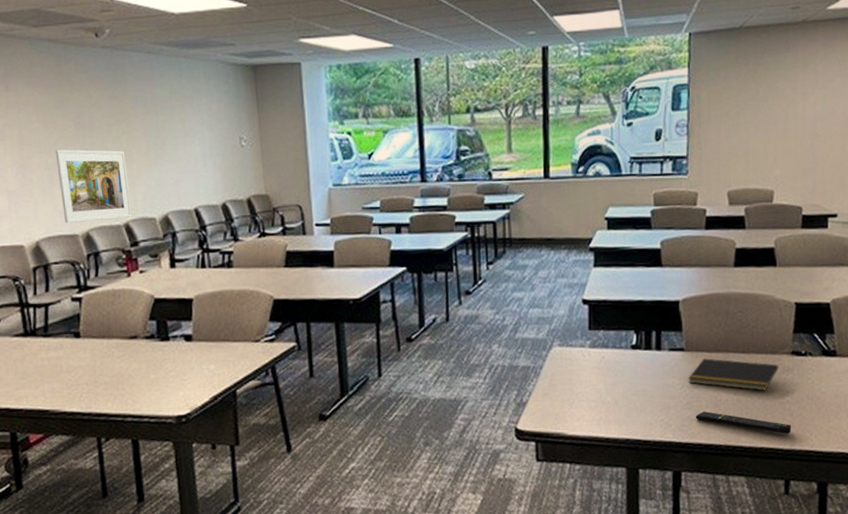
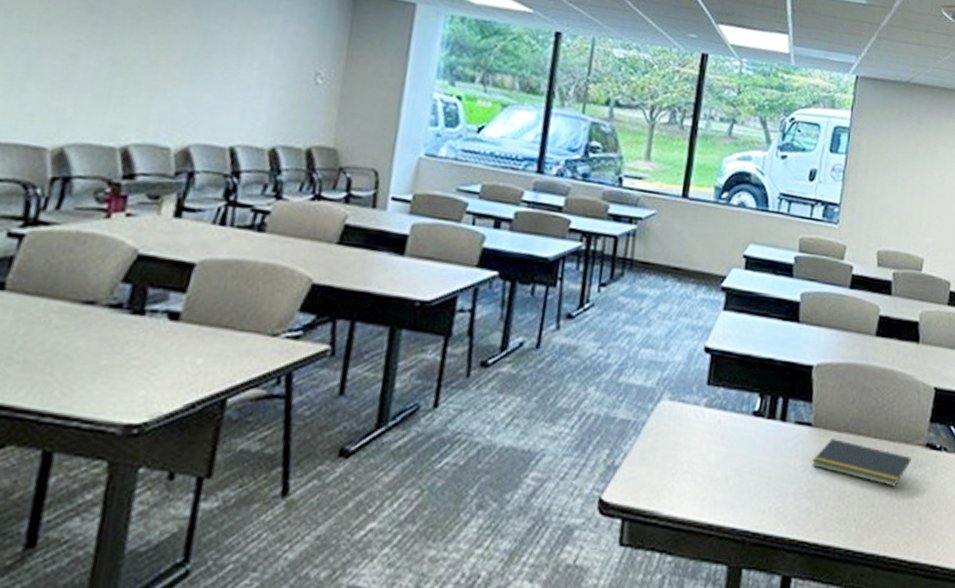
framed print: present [55,149,132,224] -> none [31,32,150,141]
remote control: present [695,411,792,434] -> none [815,503,919,542]

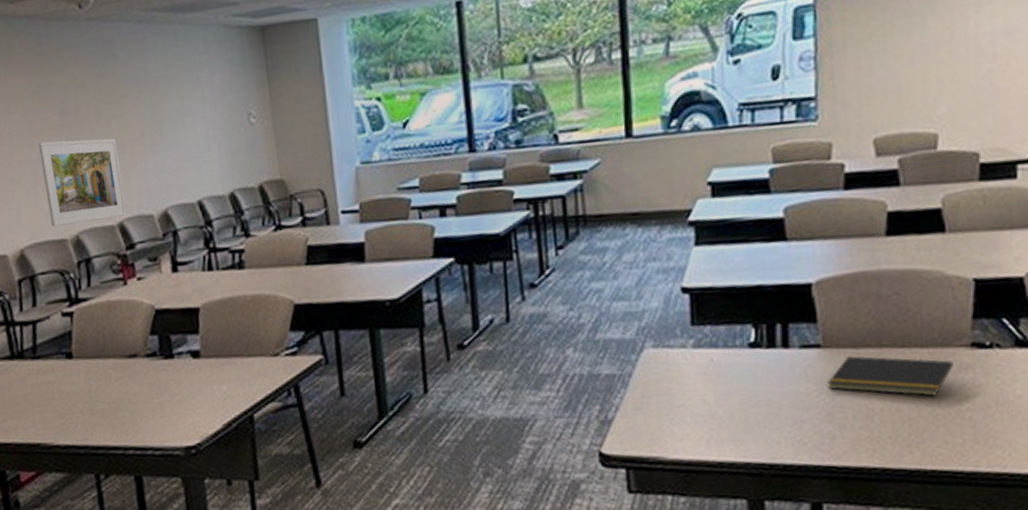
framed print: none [31,32,150,141] -> present [38,138,127,227]

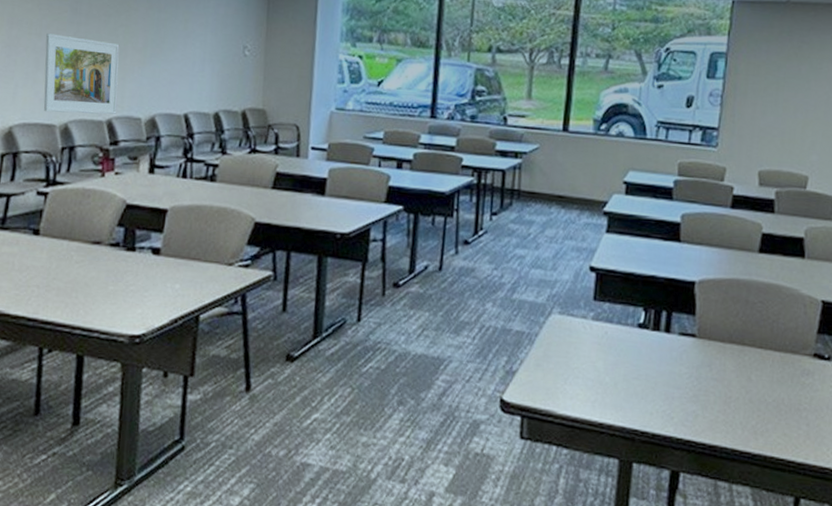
notepad: present [827,356,953,396] -> none [697,348,798,394]

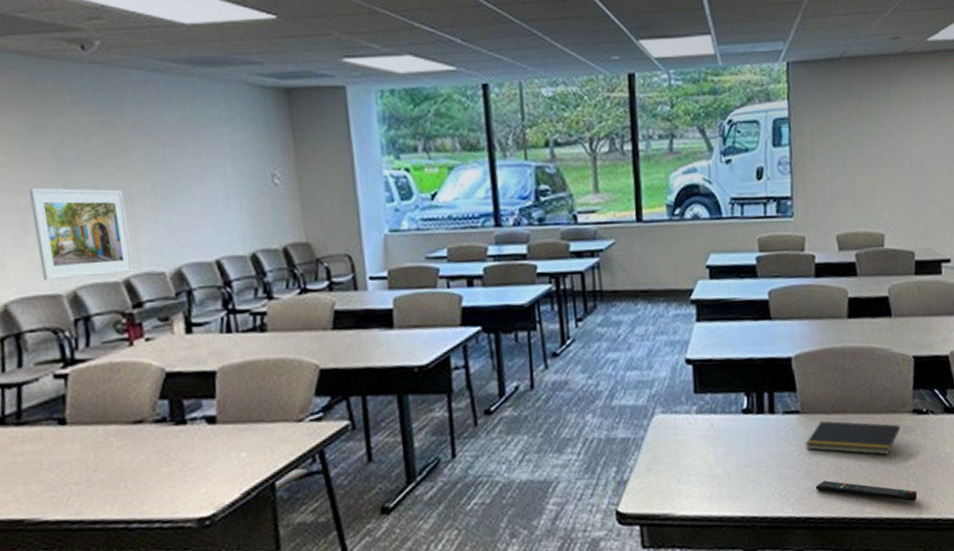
notepad: none [697,348,798,394] -> present [805,420,900,455]
remote control: none [701,407,807,445] -> present [815,480,918,502]

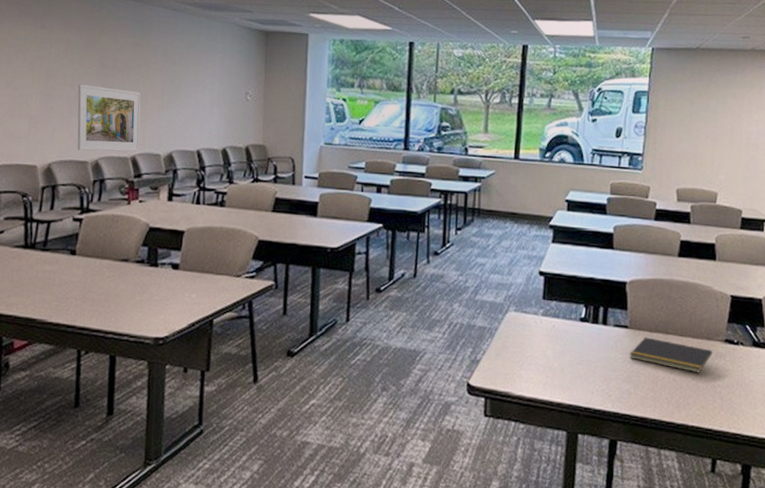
remote control: present [815,480,918,502] -> none [633,386,721,416]

